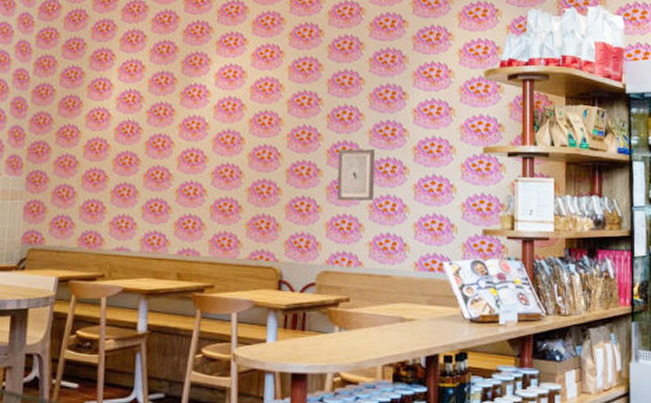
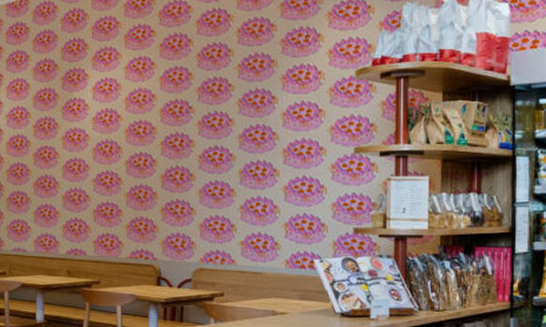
wall art: present [337,149,375,201] -> none [210,153,245,202]

